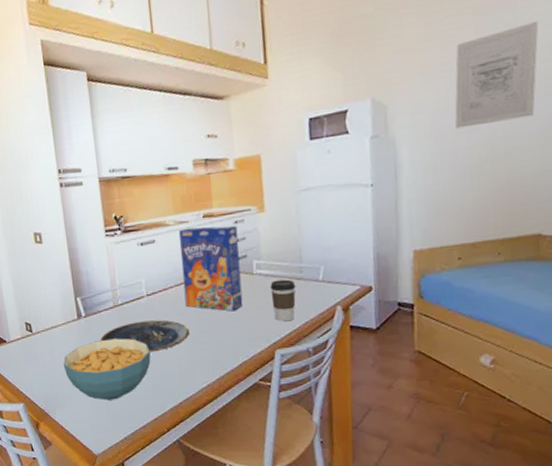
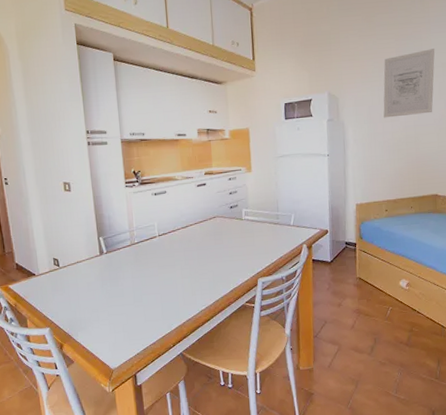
cereal bowl: present [63,338,151,401] -> none [86,270,161,323]
plate: present [100,320,190,352] -> none [119,255,193,282]
cereal box: present [179,226,243,312] -> none [185,181,234,249]
coffee cup: present [270,279,296,322] -> none [255,224,274,257]

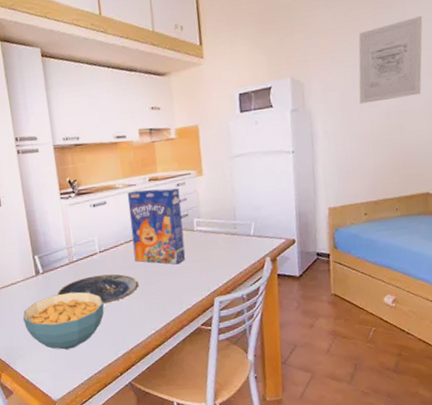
cereal bowl: none [86,270,161,323] -> present [22,291,104,350]
plate: none [119,255,193,282] -> present [57,274,139,304]
cereal box: none [185,181,234,249] -> present [127,188,186,265]

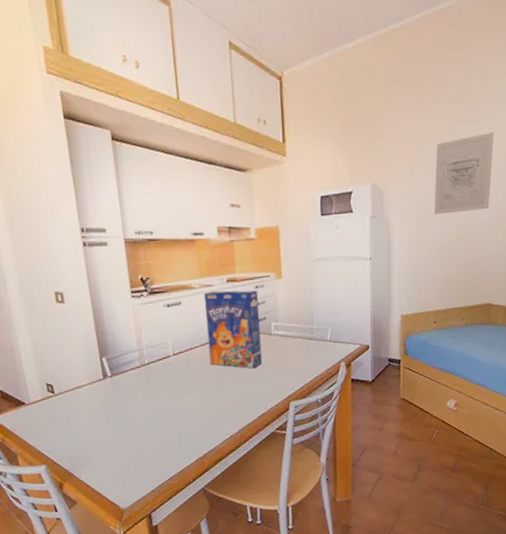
cereal bowl: present [22,291,104,350] -> none [88,396,177,457]
plate: present [57,274,139,304] -> none [127,377,214,409]

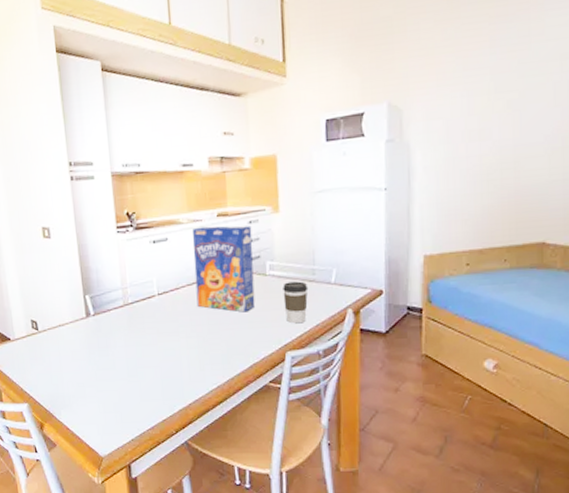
coffee cup: none [286,339,308,377] -> present [283,281,309,324]
wall art: present [434,132,495,215] -> none [468,33,550,136]

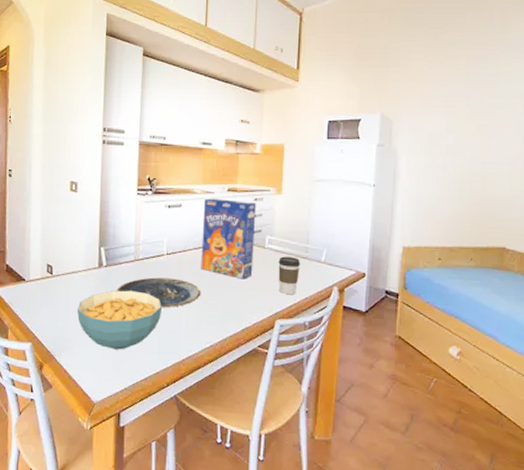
cereal bowl: none [70,337,161,401] -> present [77,290,162,350]
plate: none [109,320,201,353] -> present [116,277,201,308]

